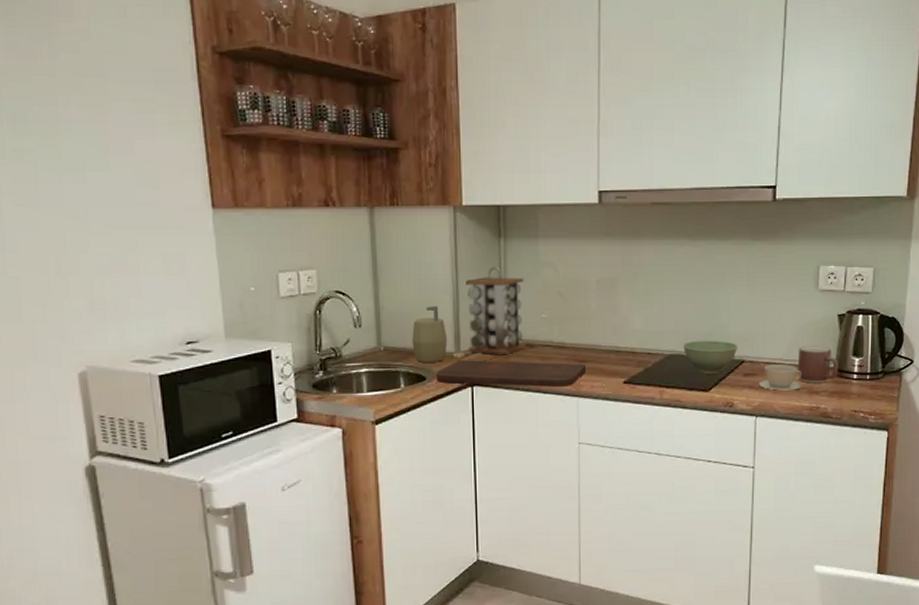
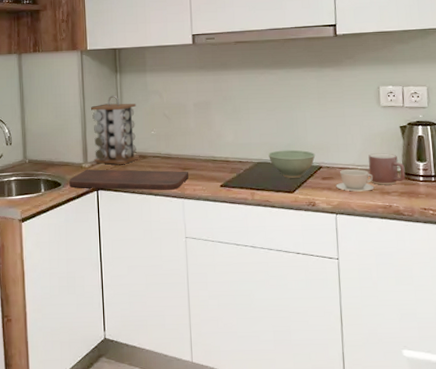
soap dispenser: present [412,305,448,362] -> none [50,126,78,172]

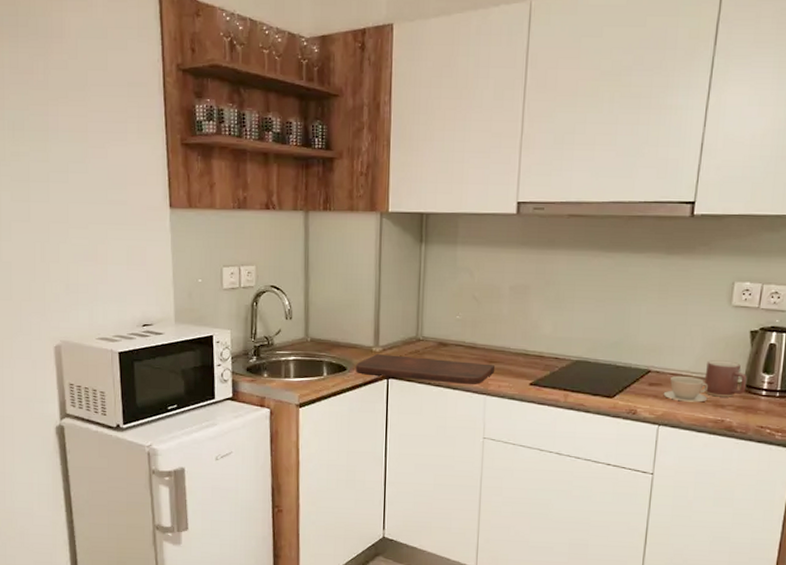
spice rack: present [91,95,139,165] -> none [386,269,442,351]
bowl: present [267,149,316,178] -> none [589,348,645,382]

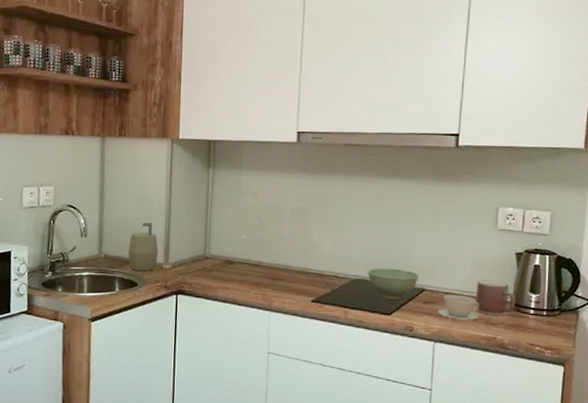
soap dispenser: none [336,302,368,355] -> present [128,222,159,271]
cutting board: present [356,354,496,385] -> none [146,271,279,302]
bowl: none [589,348,645,382] -> present [367,267,420,300]

